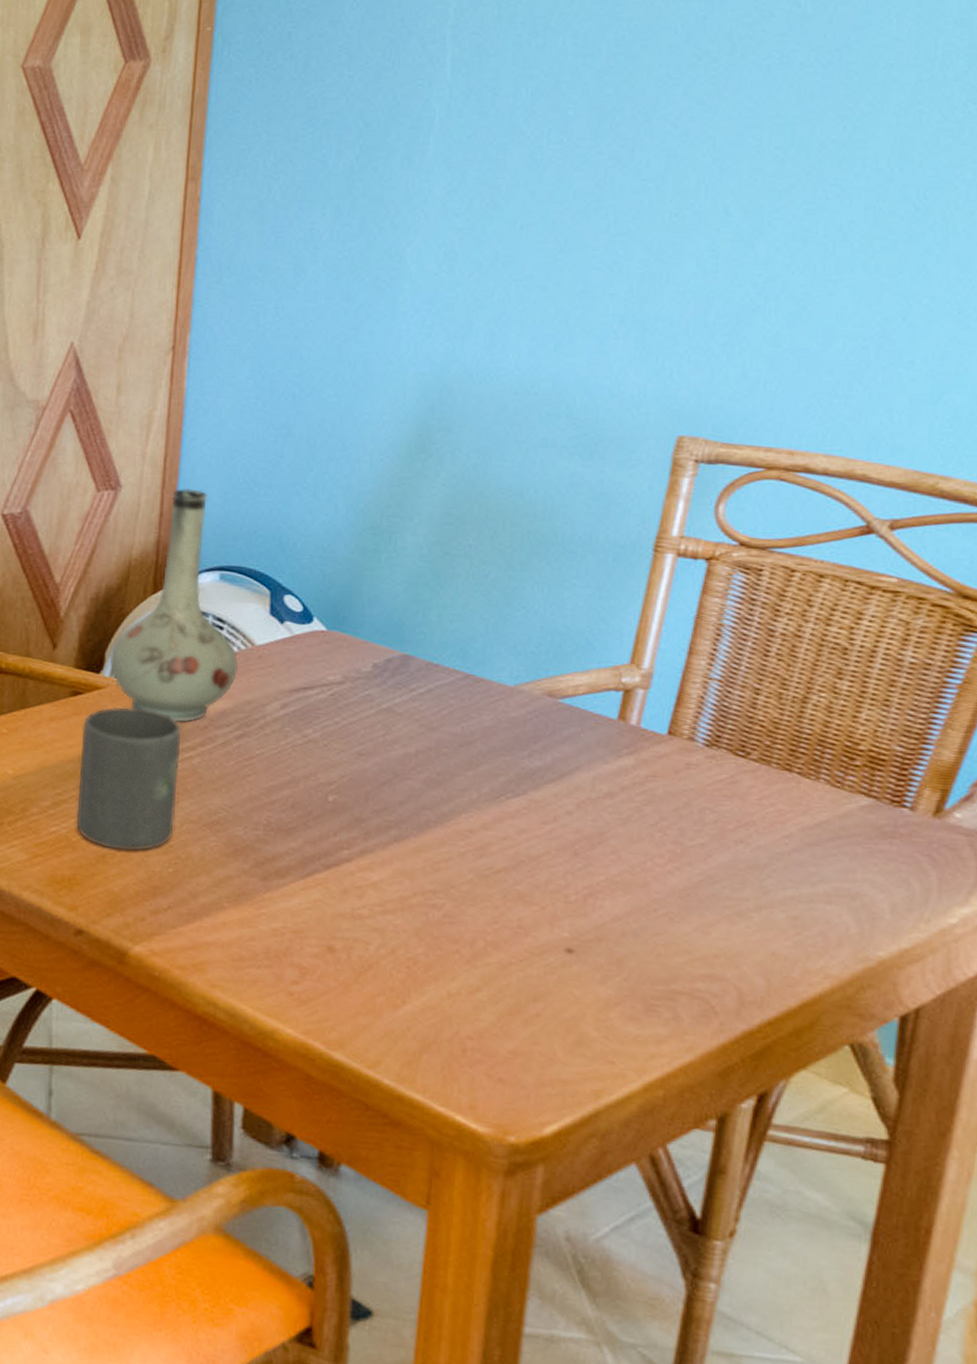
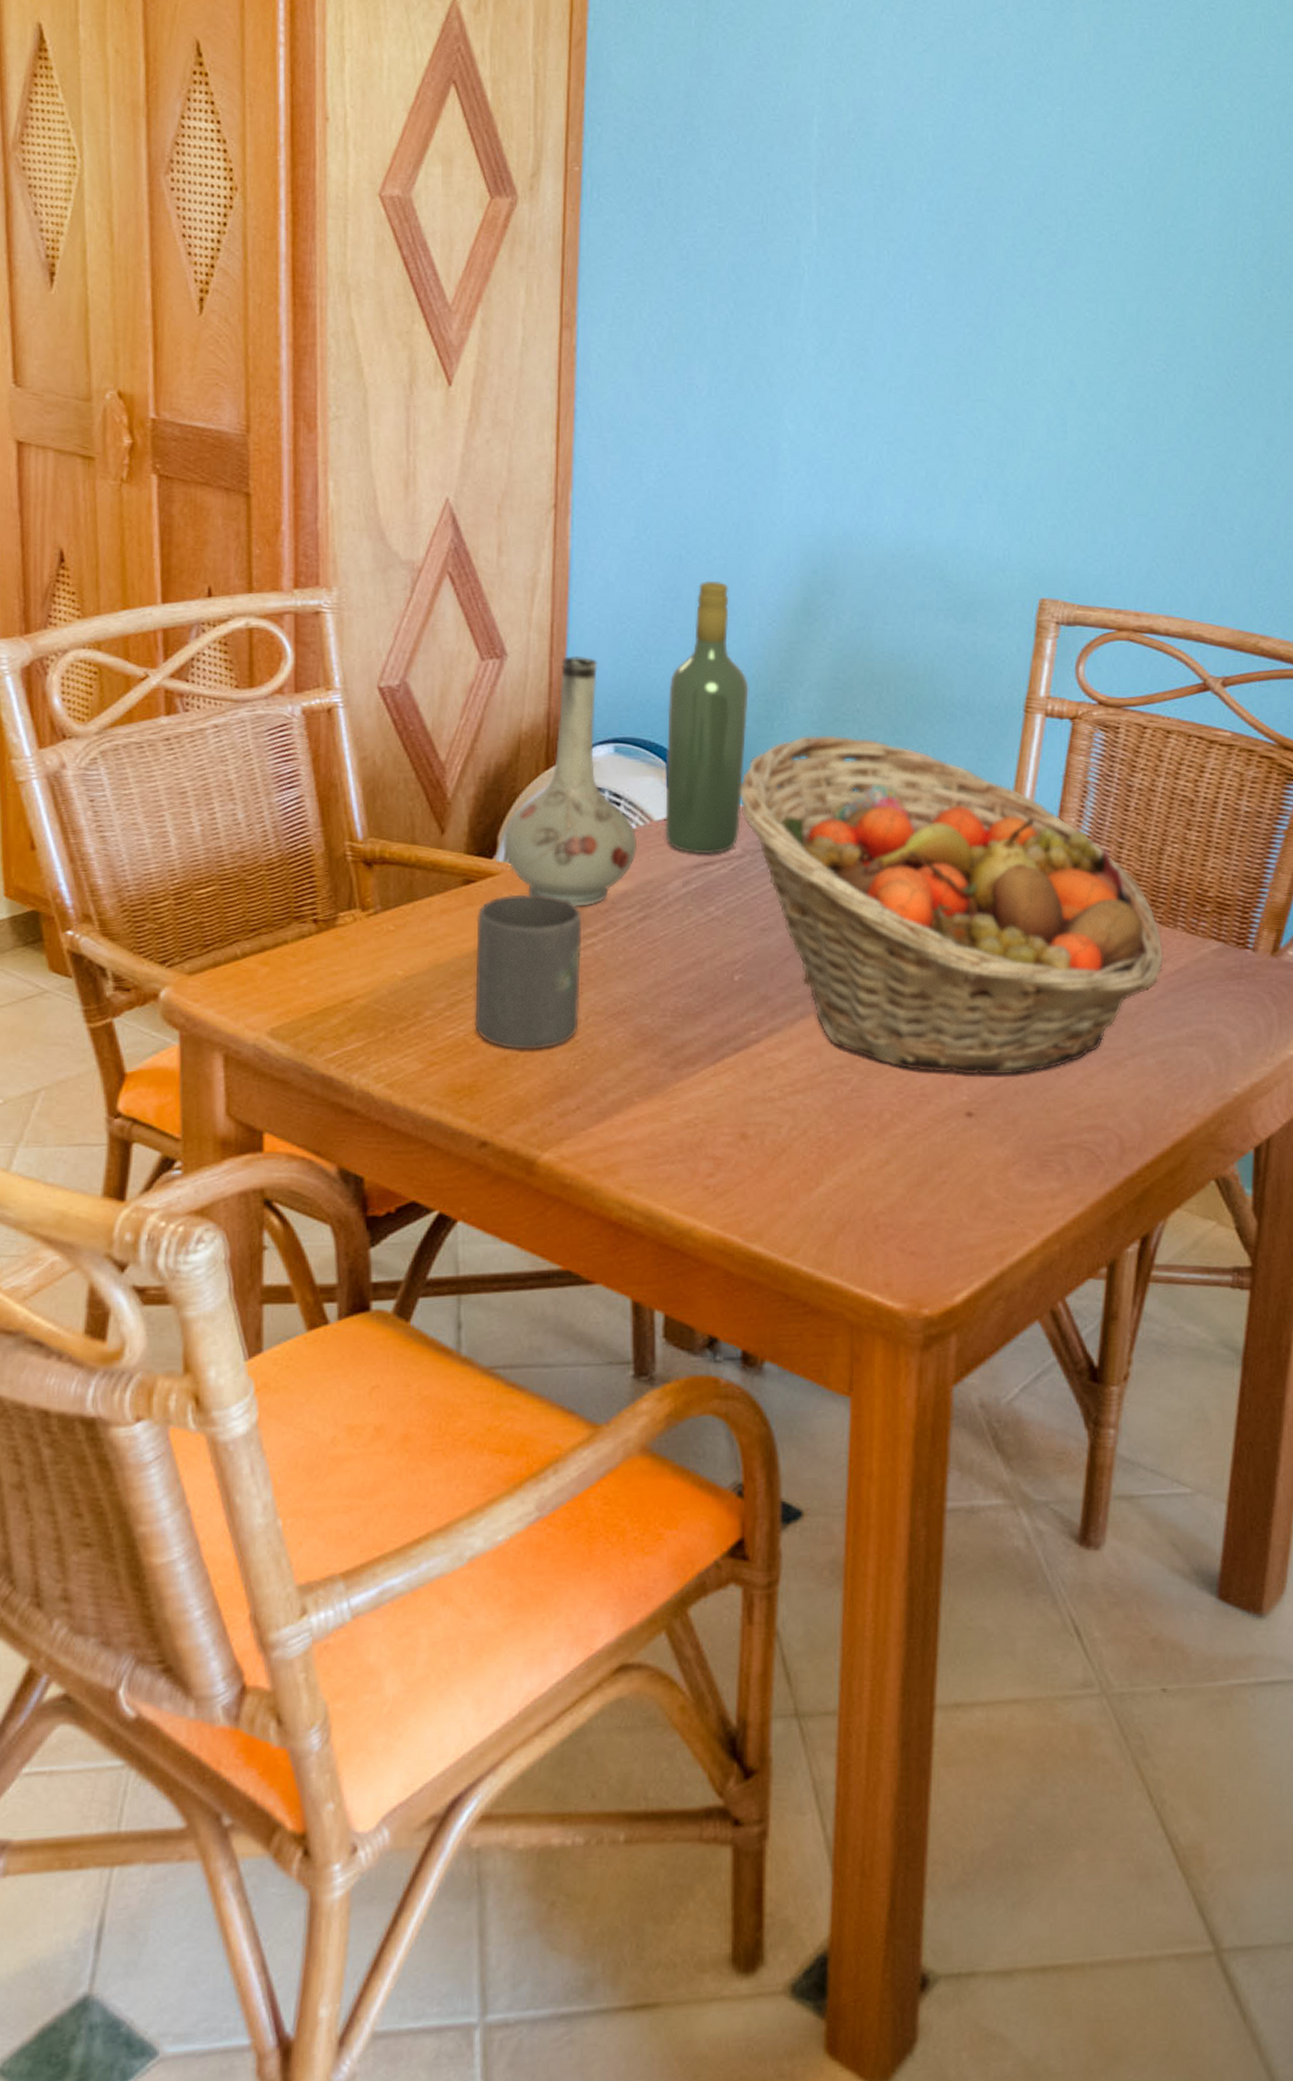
wine bottle: none [266,417,357,679] -> present [665,580,749,855]
fruit basket: none [342,568,802,916] -> present [739,735,1164,1075]

